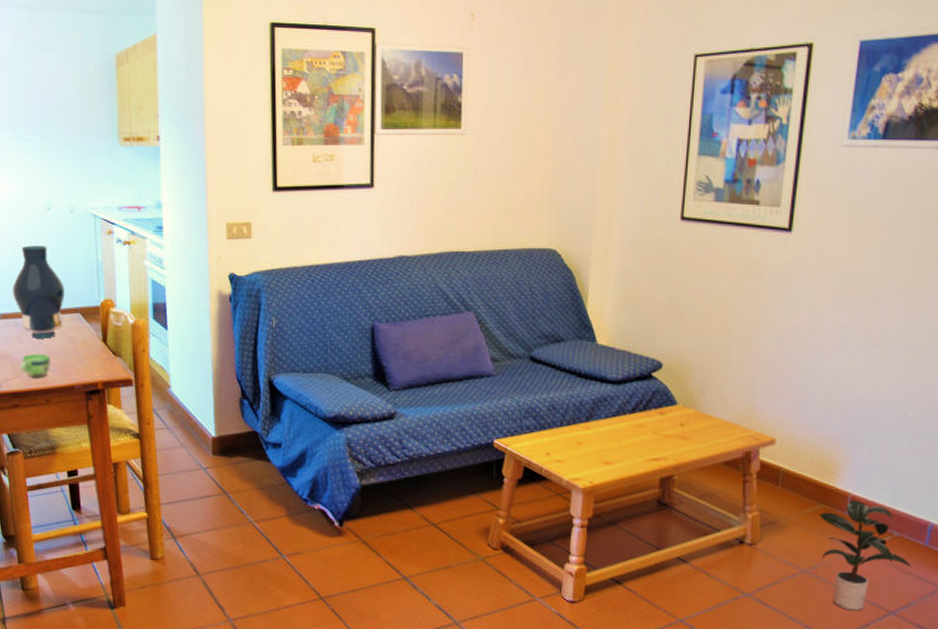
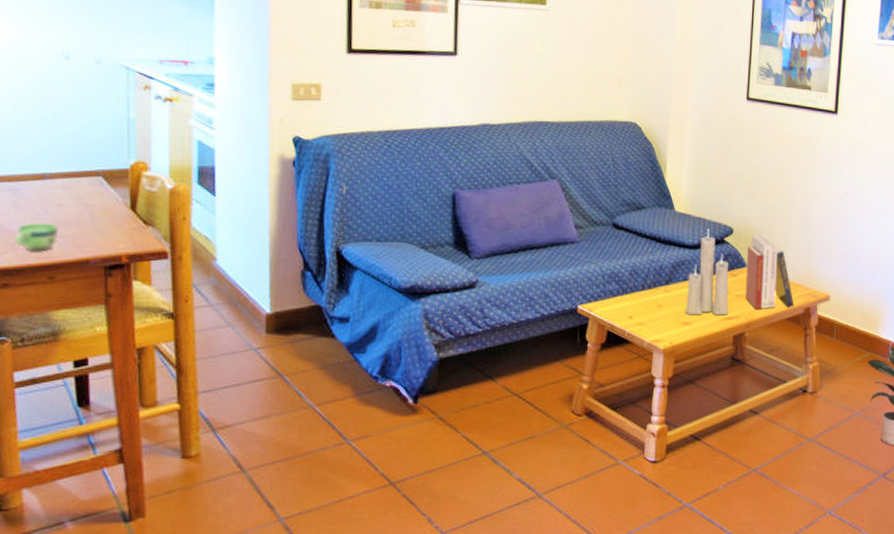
vase: present [12,245,64,339] -> none [8,98,83,206]
candle: none [607,363,657,456] -> present [686,229,729,315]
books: none [674,369,732,451] -> present [745,234,794,309]

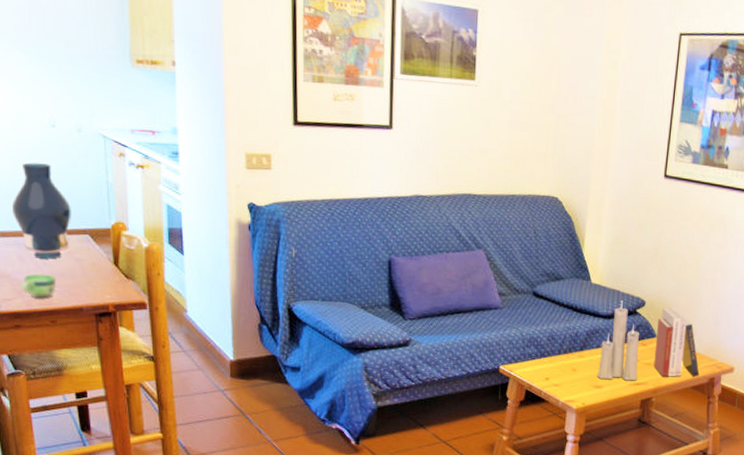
vase: none [8,98,83,206] -> present [11,162,71,259]

